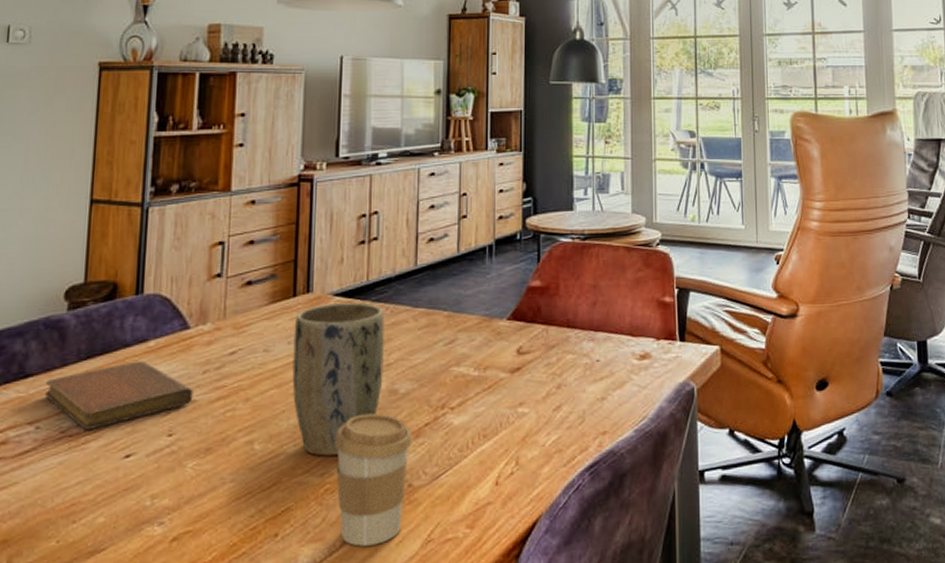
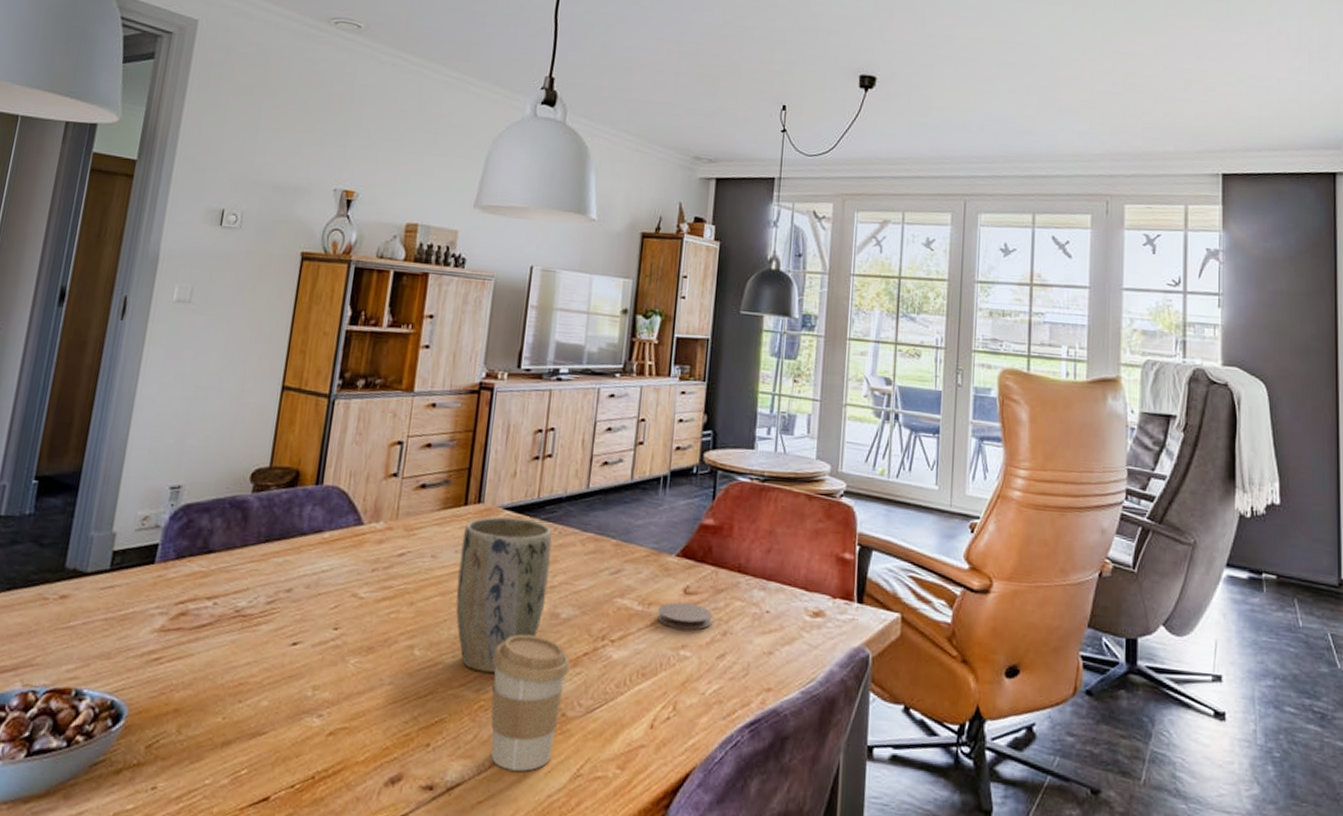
notebook: present [45,361,193,431] -> none [225,550,361,614]
coaster: none [494,362,546,388] -> present [657,602,712,630]

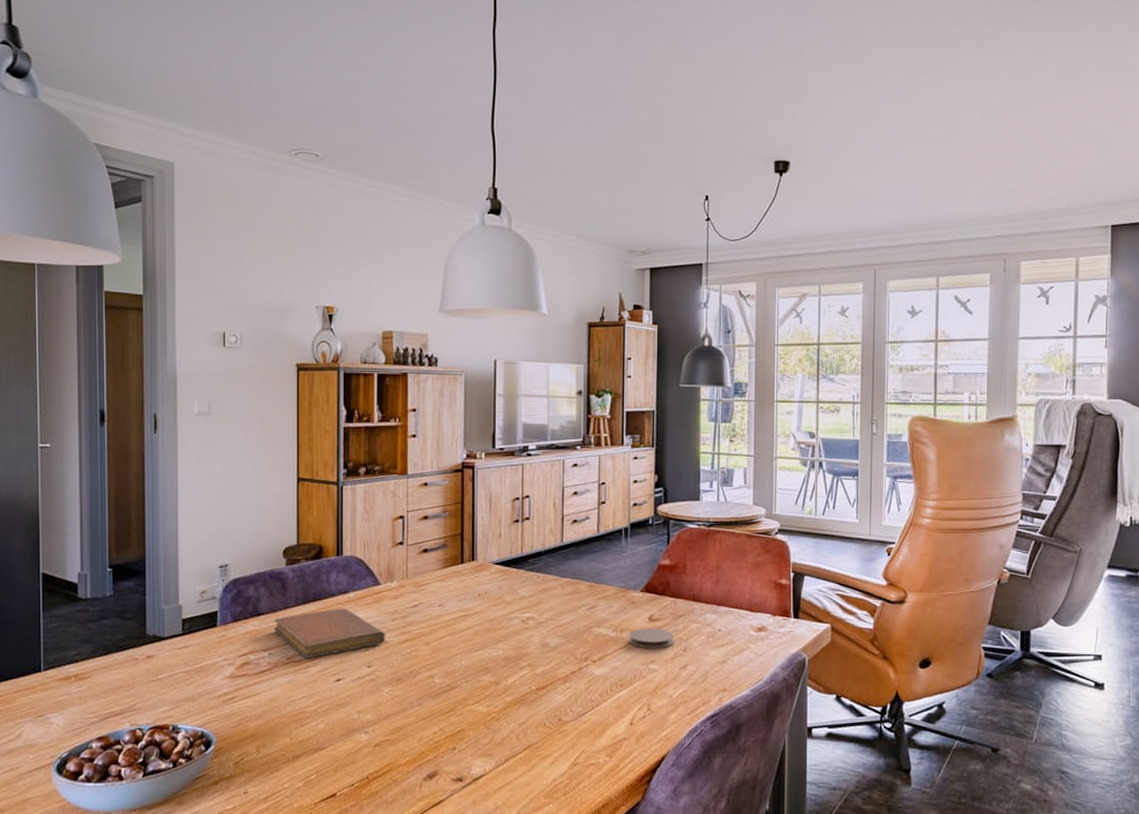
notebook: none [225,550,361,614] -> present [274,608,385,659]
plant pot: present [456,516,552,673] -> none [463,571,536,692]
coffee cup: present [490,634,570,771] -> none [497,661,561,763]

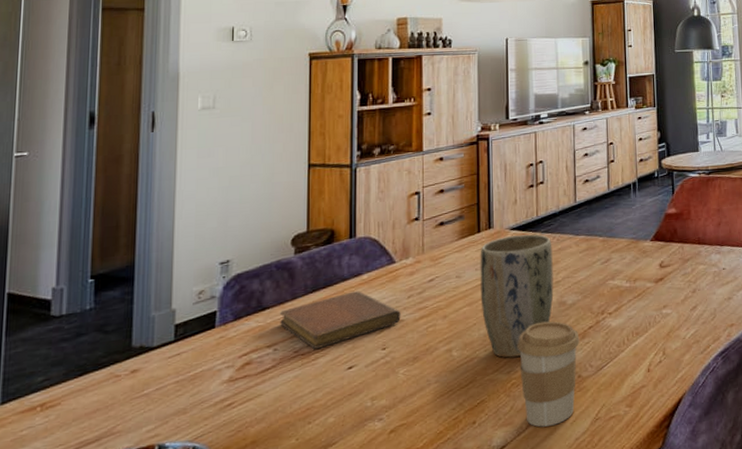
plant pot: none [463,571,536,692] -> present [480,234,554,358]
coffee cup: none [497,661,561,763] -> present [517,321,580,427]
coaster: present [629,628,674,649] -> none [642,273,683,295]

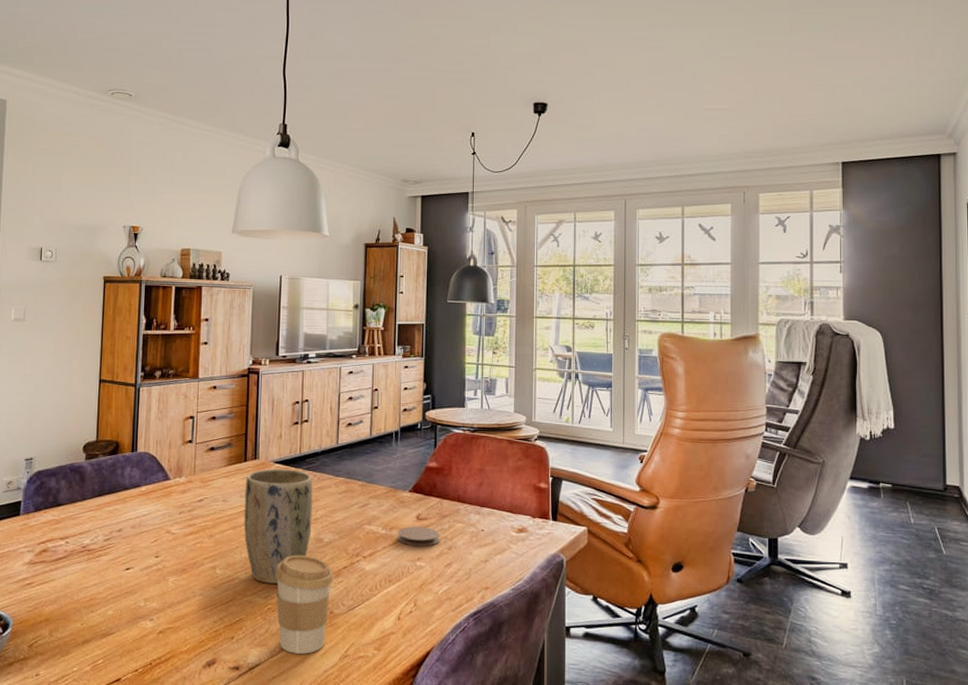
notebook: present [280,291,401,350] -> none [71,500,173,548]
coaster: none [642,273,683,295] -> present [398,526,440,547]

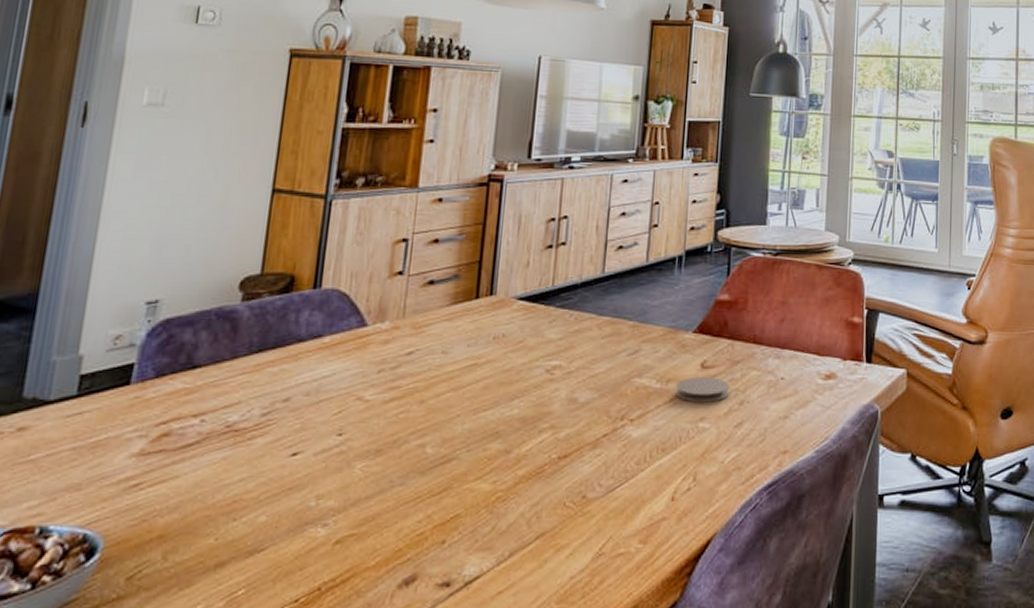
plant pot: present [244,469,313,584] -> none [469,308,568,463]
coffee cup: present [274,555,334,654] -> none [508,421,590,557]

